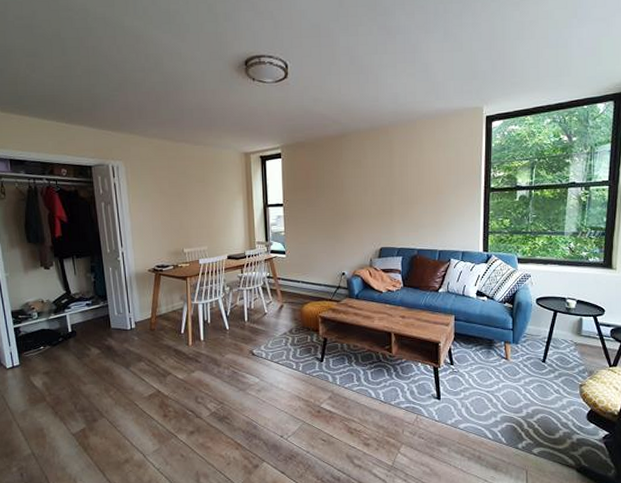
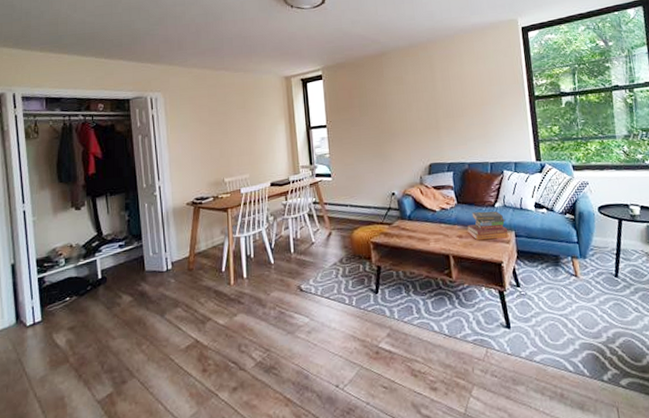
books: none [409,295,449,322] -> present [467,211,509,241]

